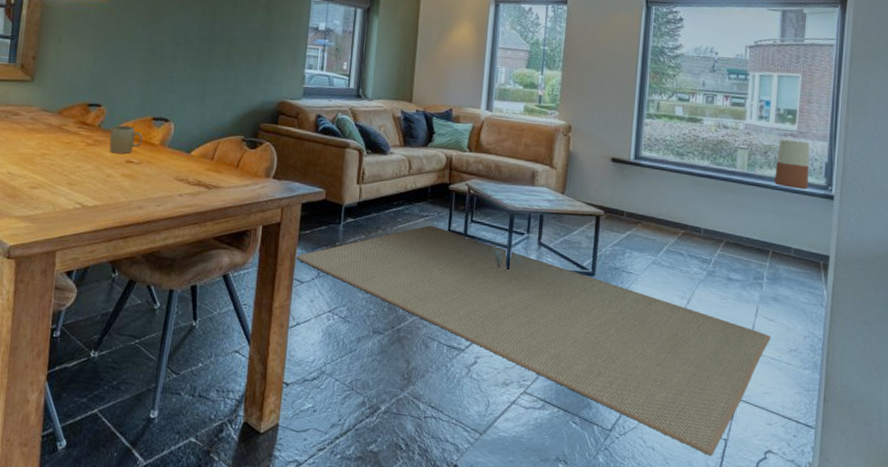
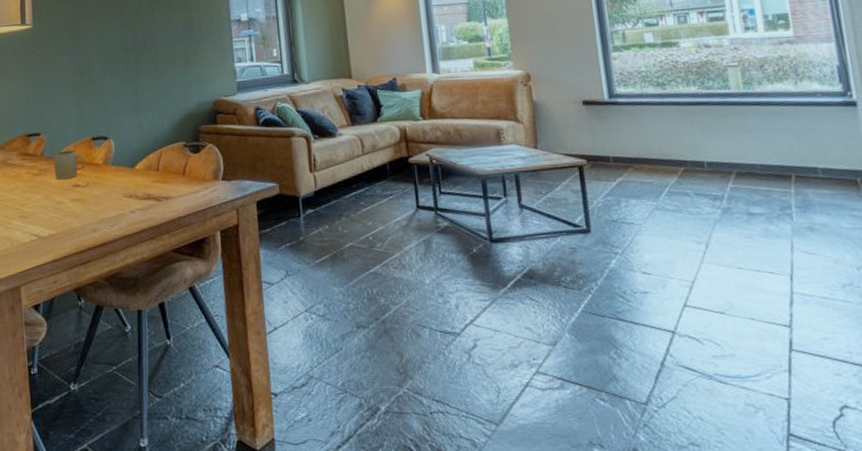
rug: present [294,225,771,456] -> none [259,204,817,419]
vase: present [774,139,810,189] -> none [774,46,822,101]

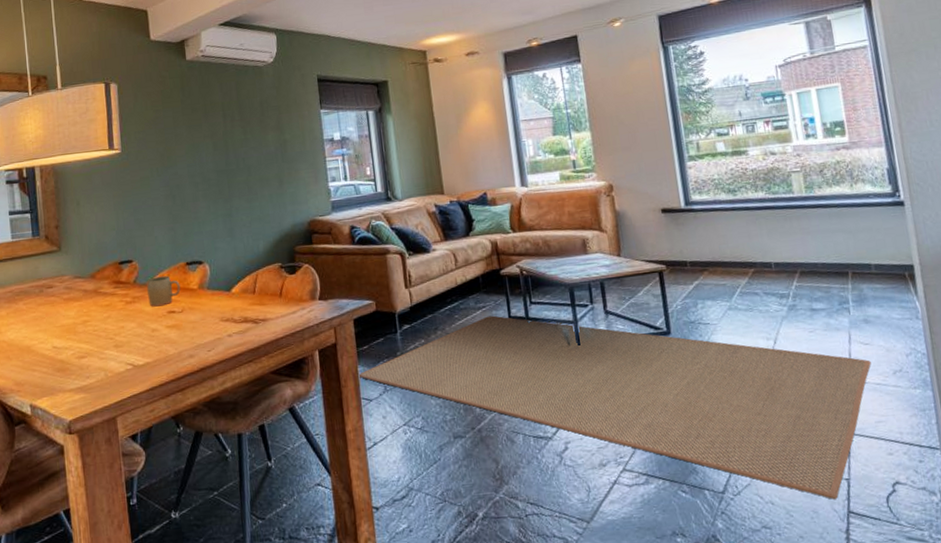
rug: none [259,204,817,419] -> present [357,315,871,499]

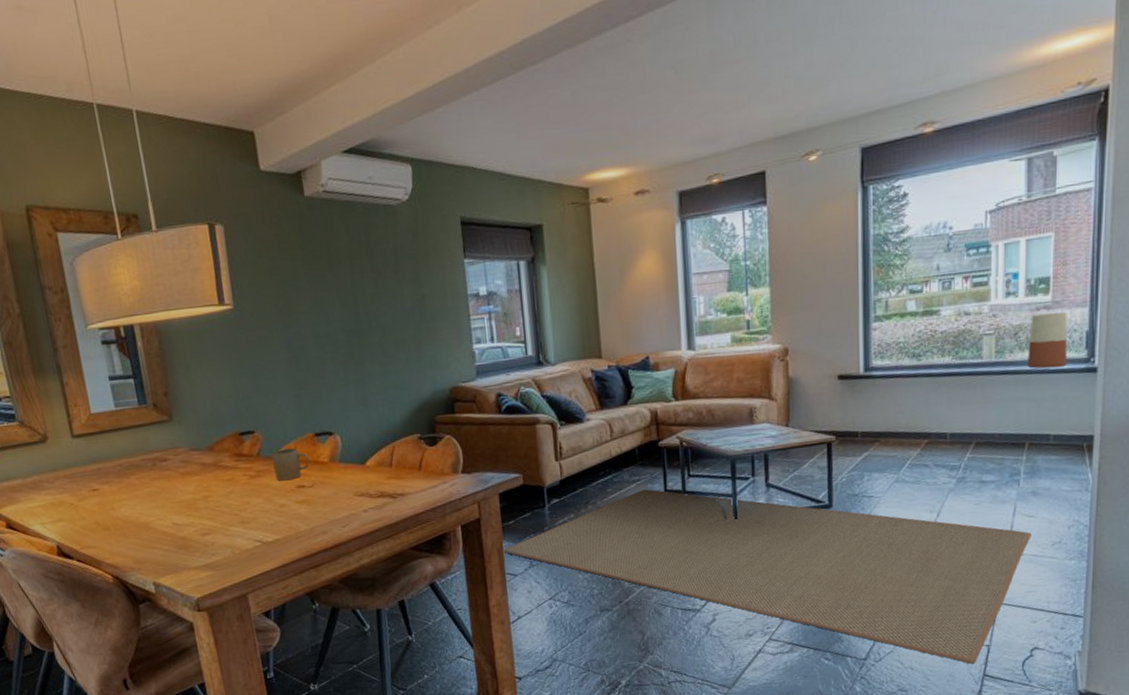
vase: none [832,152,874,203] -> present [1028,312,1067,369]

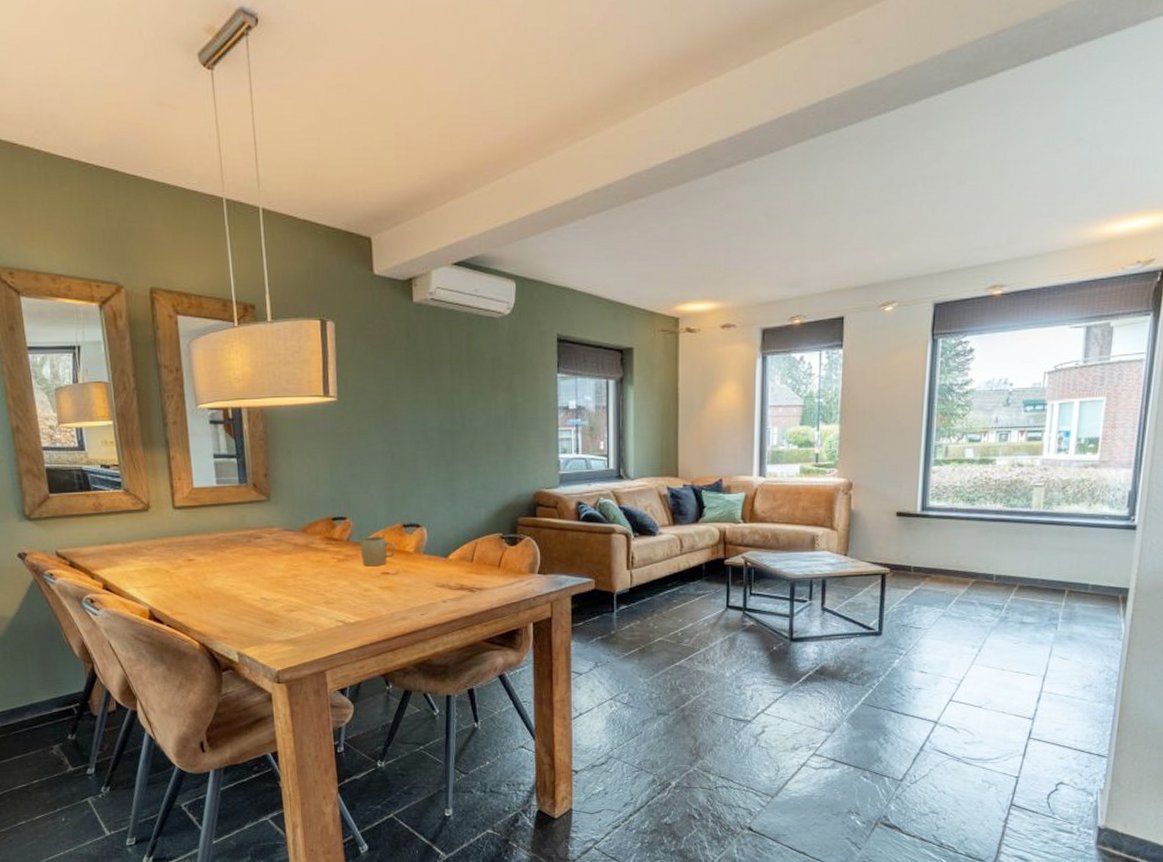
rug: present [502,489,1032,664] -> none [569,603,1065,793]
vase: present [1028,312,1067,369] -> none [1073,471,1113,523]

